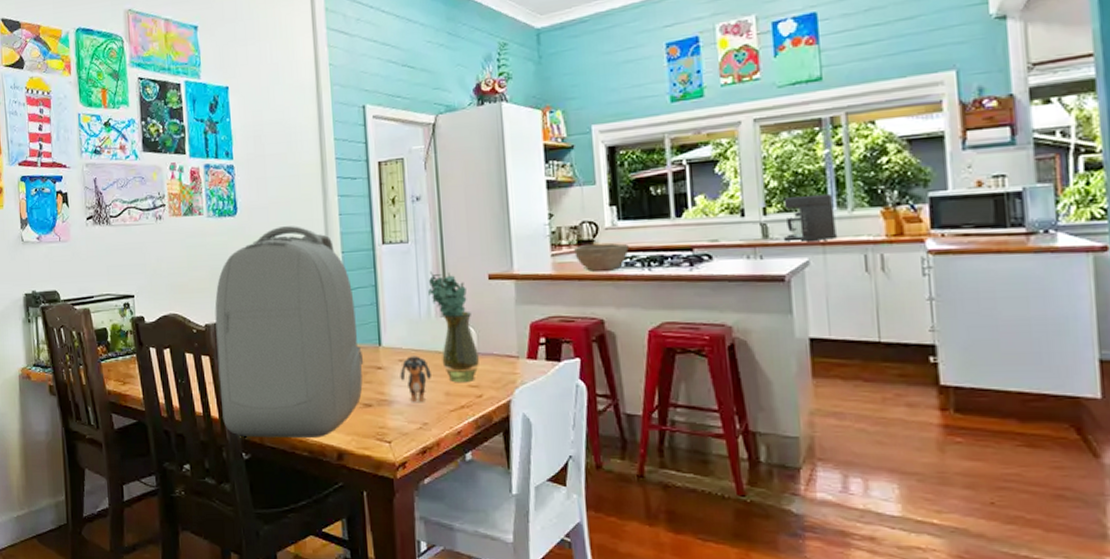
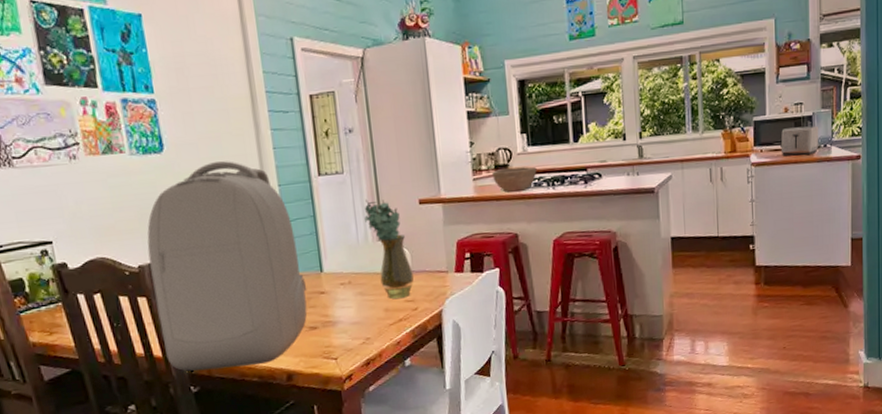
toy: present [400,356,431,402] -> none [342,278,371,320]
coffee maker: present [783,193,838,242] -> none [653,119,692,161]
toaster: none [972,204,1035,244] -> present [780,125,819,157]

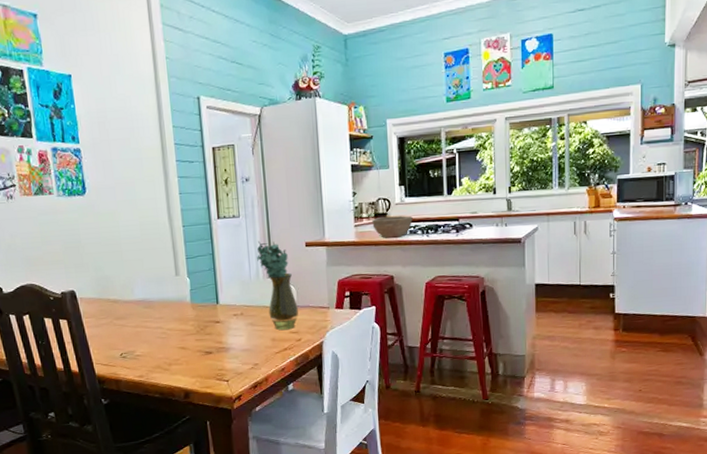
backpack: present [147,161,308,372] -> none [69,204,205,386]
toaster: present [780,125,819,157] -> none [643,184,681,213]

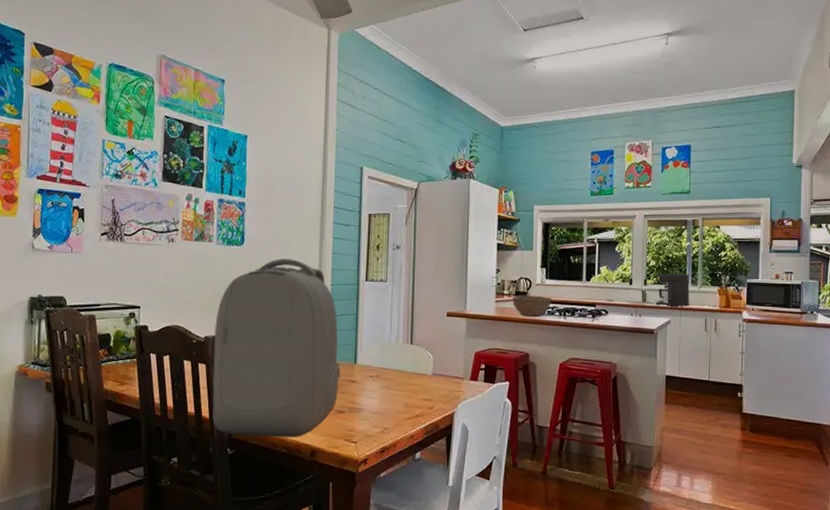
backpack: none [69,204,205,386] -> present [212,259,341,437]
vase: present [257,240,299,330] -> none [399,305,434,397]
coffee maker: none [521,176,558,213] -> present [655,273,690,307]

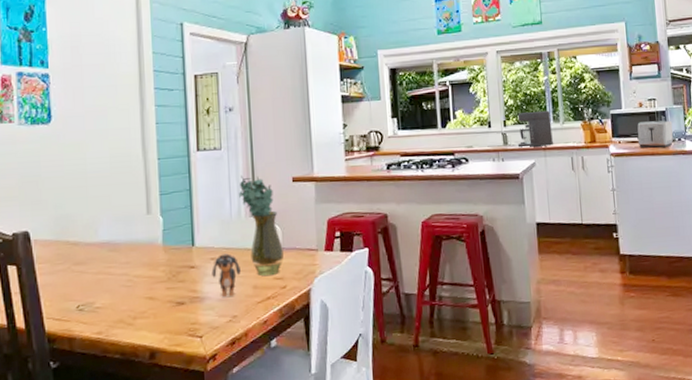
backpack: present [212,259,341,437] -> none [24,134,178,346]
toy: none [369,373,395,410] -> present [211,253,241,297]
vase: none [399,305,434,397] -> present [239,175,285,276]
bowl: present [513,295,552,318] -> none [364,149,407,174]
toaster: none [771,292,807,319] -> present [637,120,673,149]

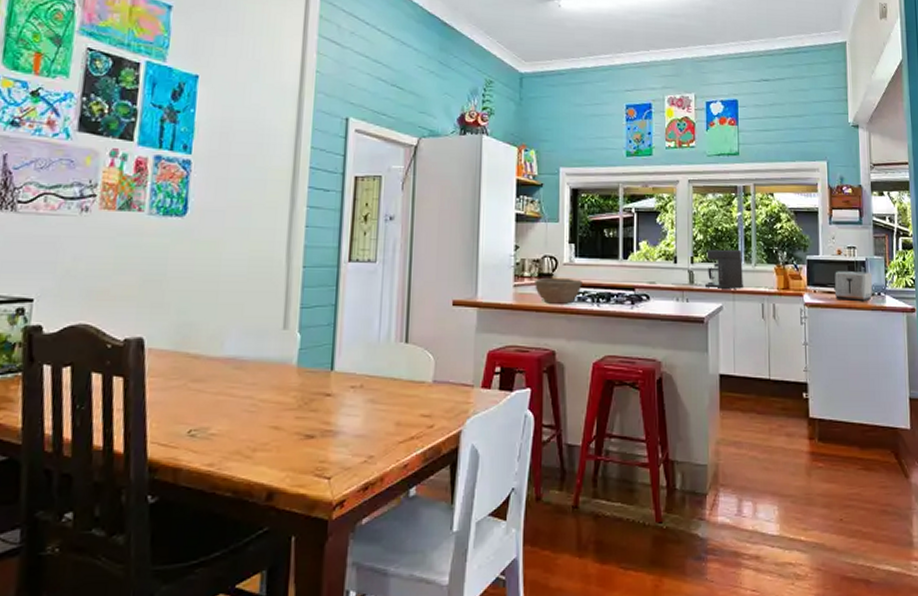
toy: present [211,253,241,297] -> none [349,382,383,432]
vase: present [239,175,285,276] -> none [391,293,436,412]
bowl: none [364,149,407,174] -> present [535,277,582,305]

